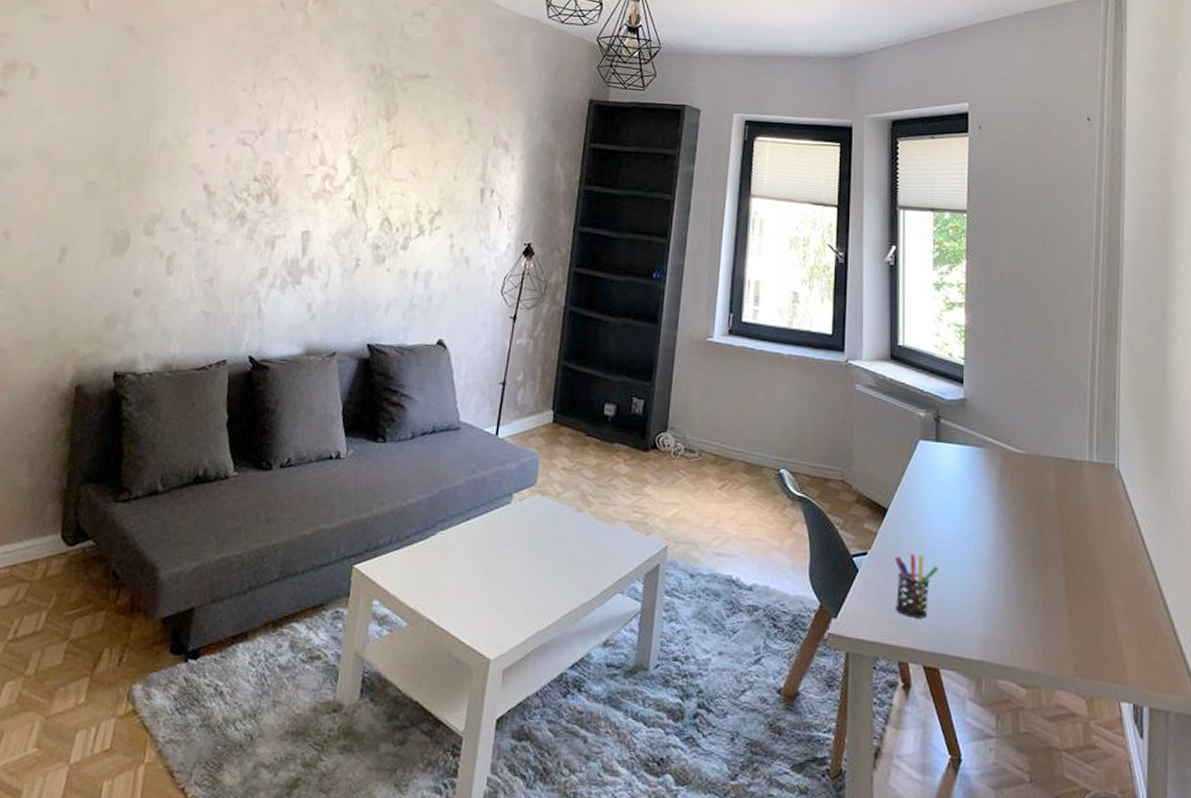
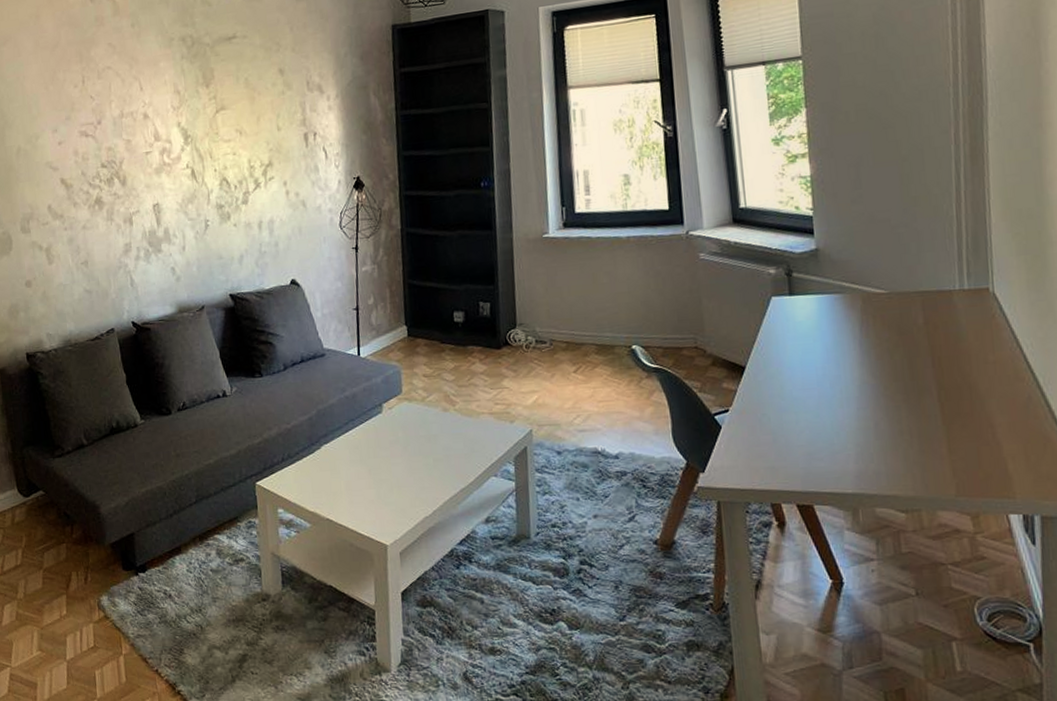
pen holder: present [895,553,939,619] -> none [758,404,804,463]

